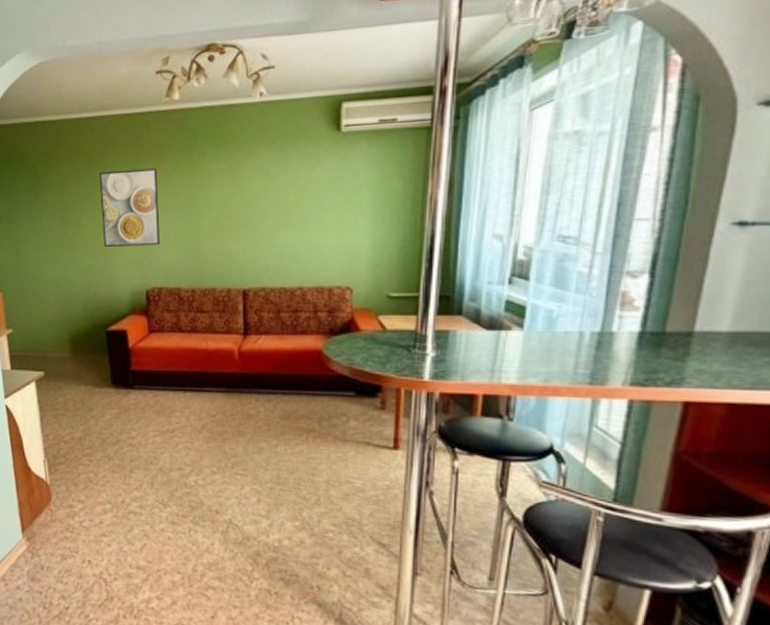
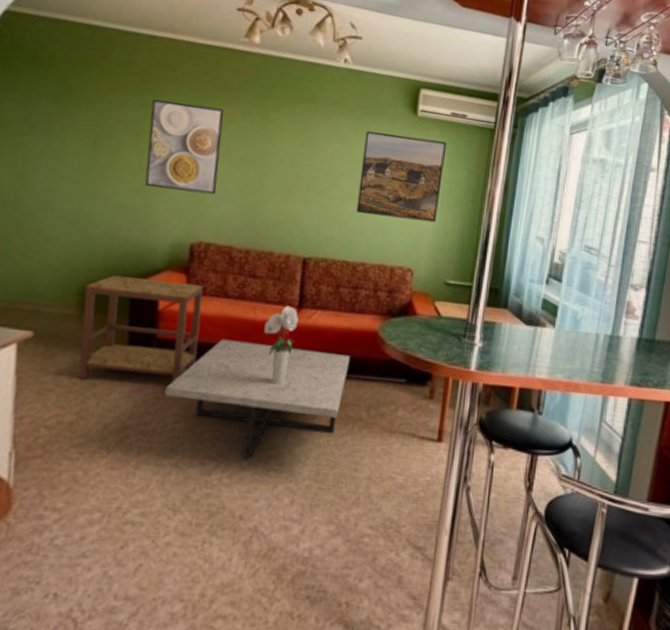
side table: none [73,323,164,406] -> present [78,275,204,383]
coffee table: none [144,367,298,465] -> present [164,339,351,459]
bouquet: none [216,334,245,403] -> present [264,305,299,385]
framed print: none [288,153,377,241] -> present [356,131,447,223]

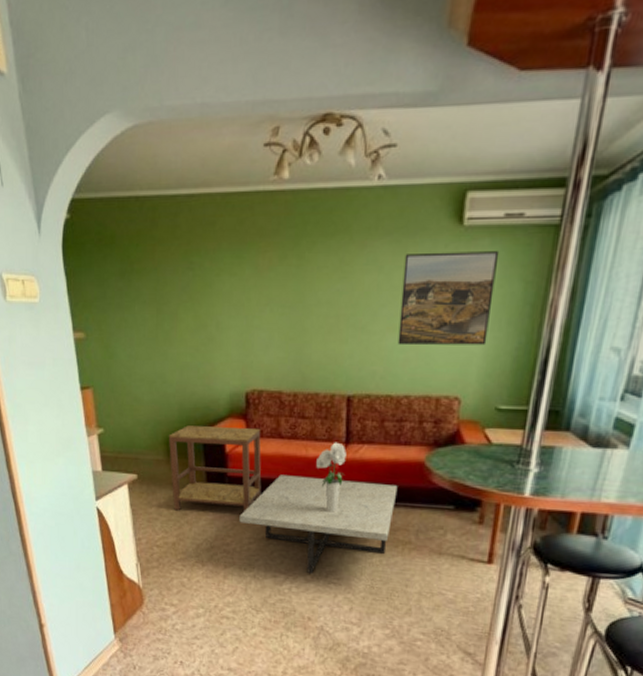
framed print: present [144,99,225,195] -> none [198,257,263,344]

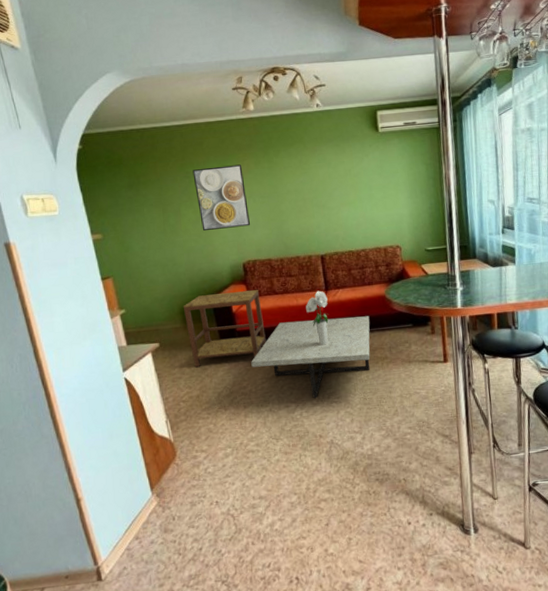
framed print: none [198,257,263,344] -> present [192,164,251,231]
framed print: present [397,251,500,346] -> none [344,147,410,215]

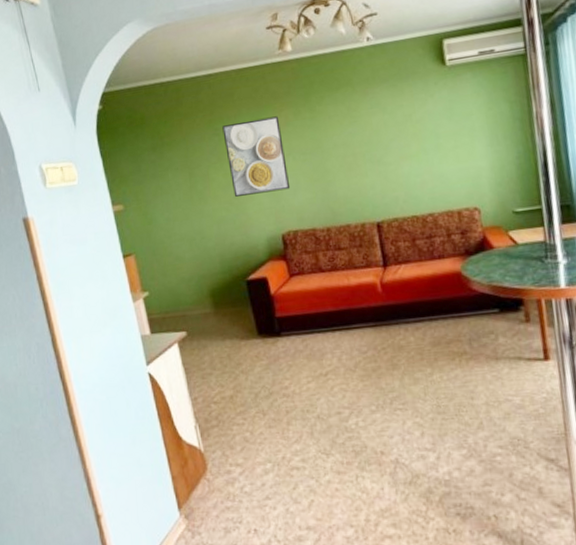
side table: present [183,290,266,368] -> none [213,267,312,362]
coffee table: present [251,316,370,398] -> none [294,298,444,403]
bouquet: present [306,290,329,346] -> none [359,266,389,336]

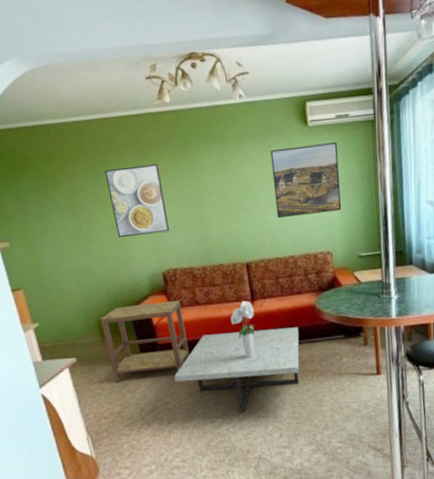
side table: none [213,267,312,362] -> present [100,301,190,383]
coffee table: none [294,298,444,403] -> present [174,327,300,413]
bouquet: none [359,266,389,336] -> present [231,300,256,359]
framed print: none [402,81,490,171] -> present [270,142,342,219]

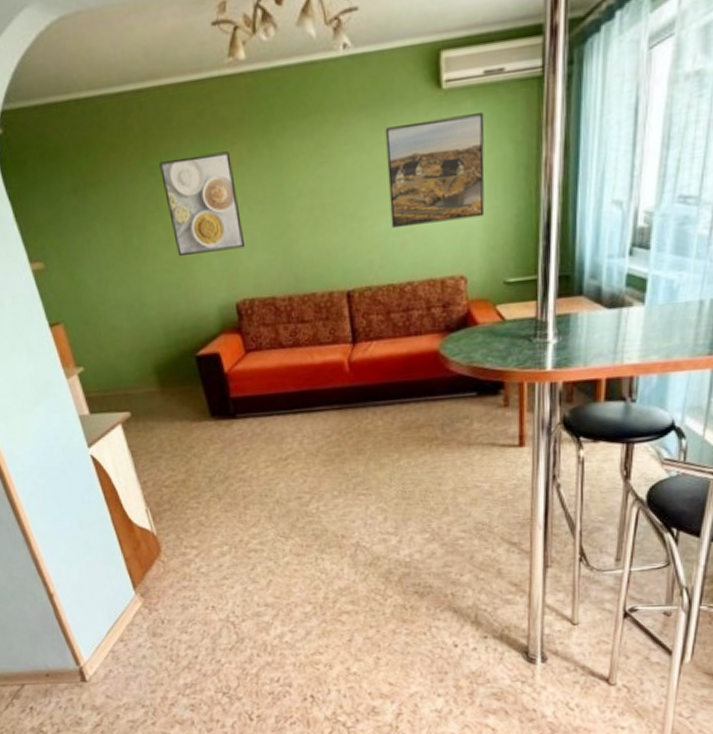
side table: present [100,301,190,383] -> none [157,341,271,445]
coffee table: present [174,327,300,413] -> none [250,380,416,488]
bouquet: present [231,300,256,359] -> none [324,343,357,420]

